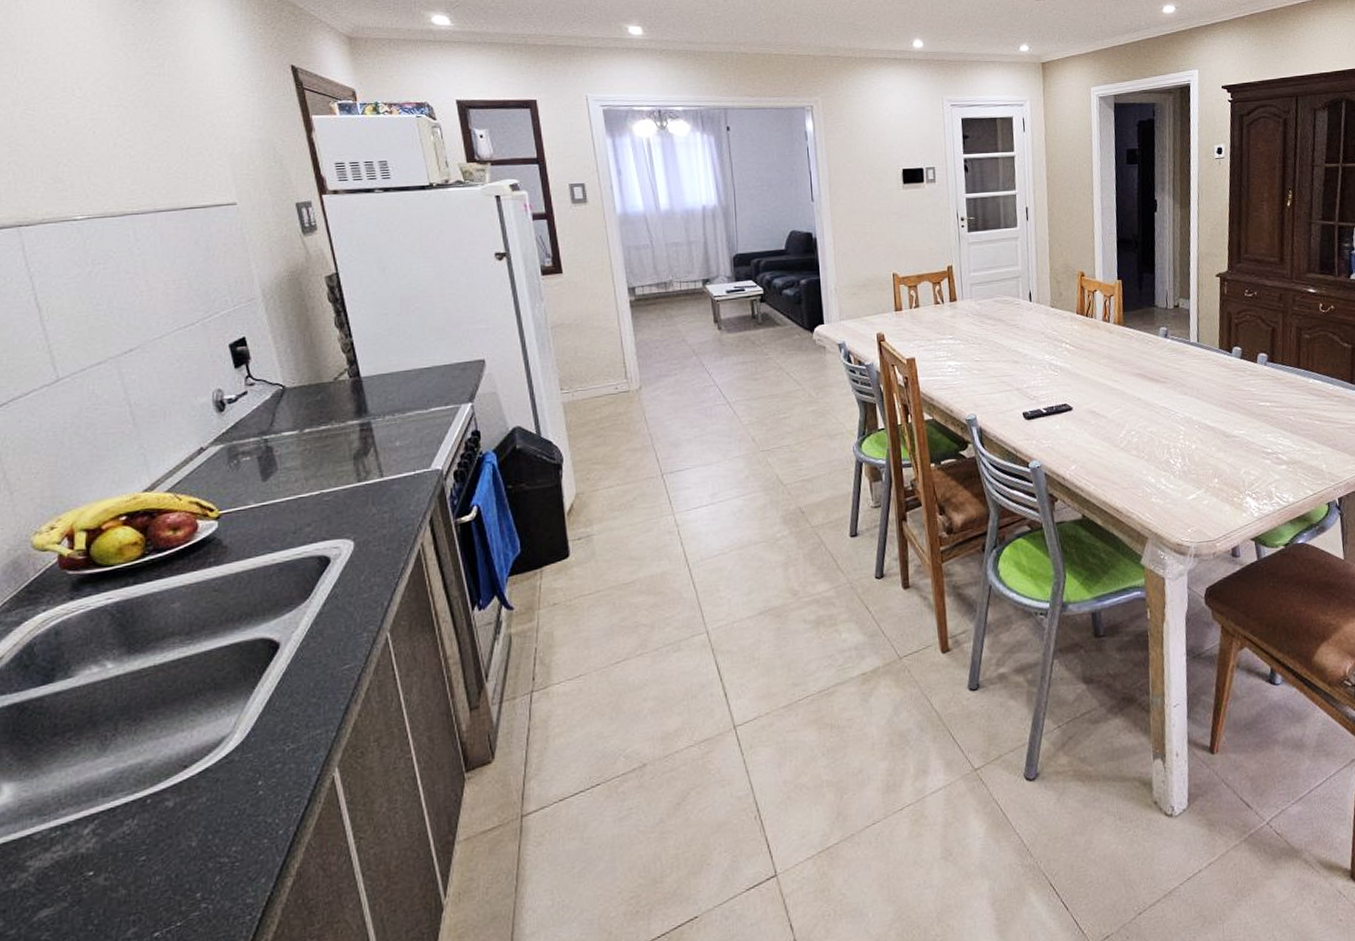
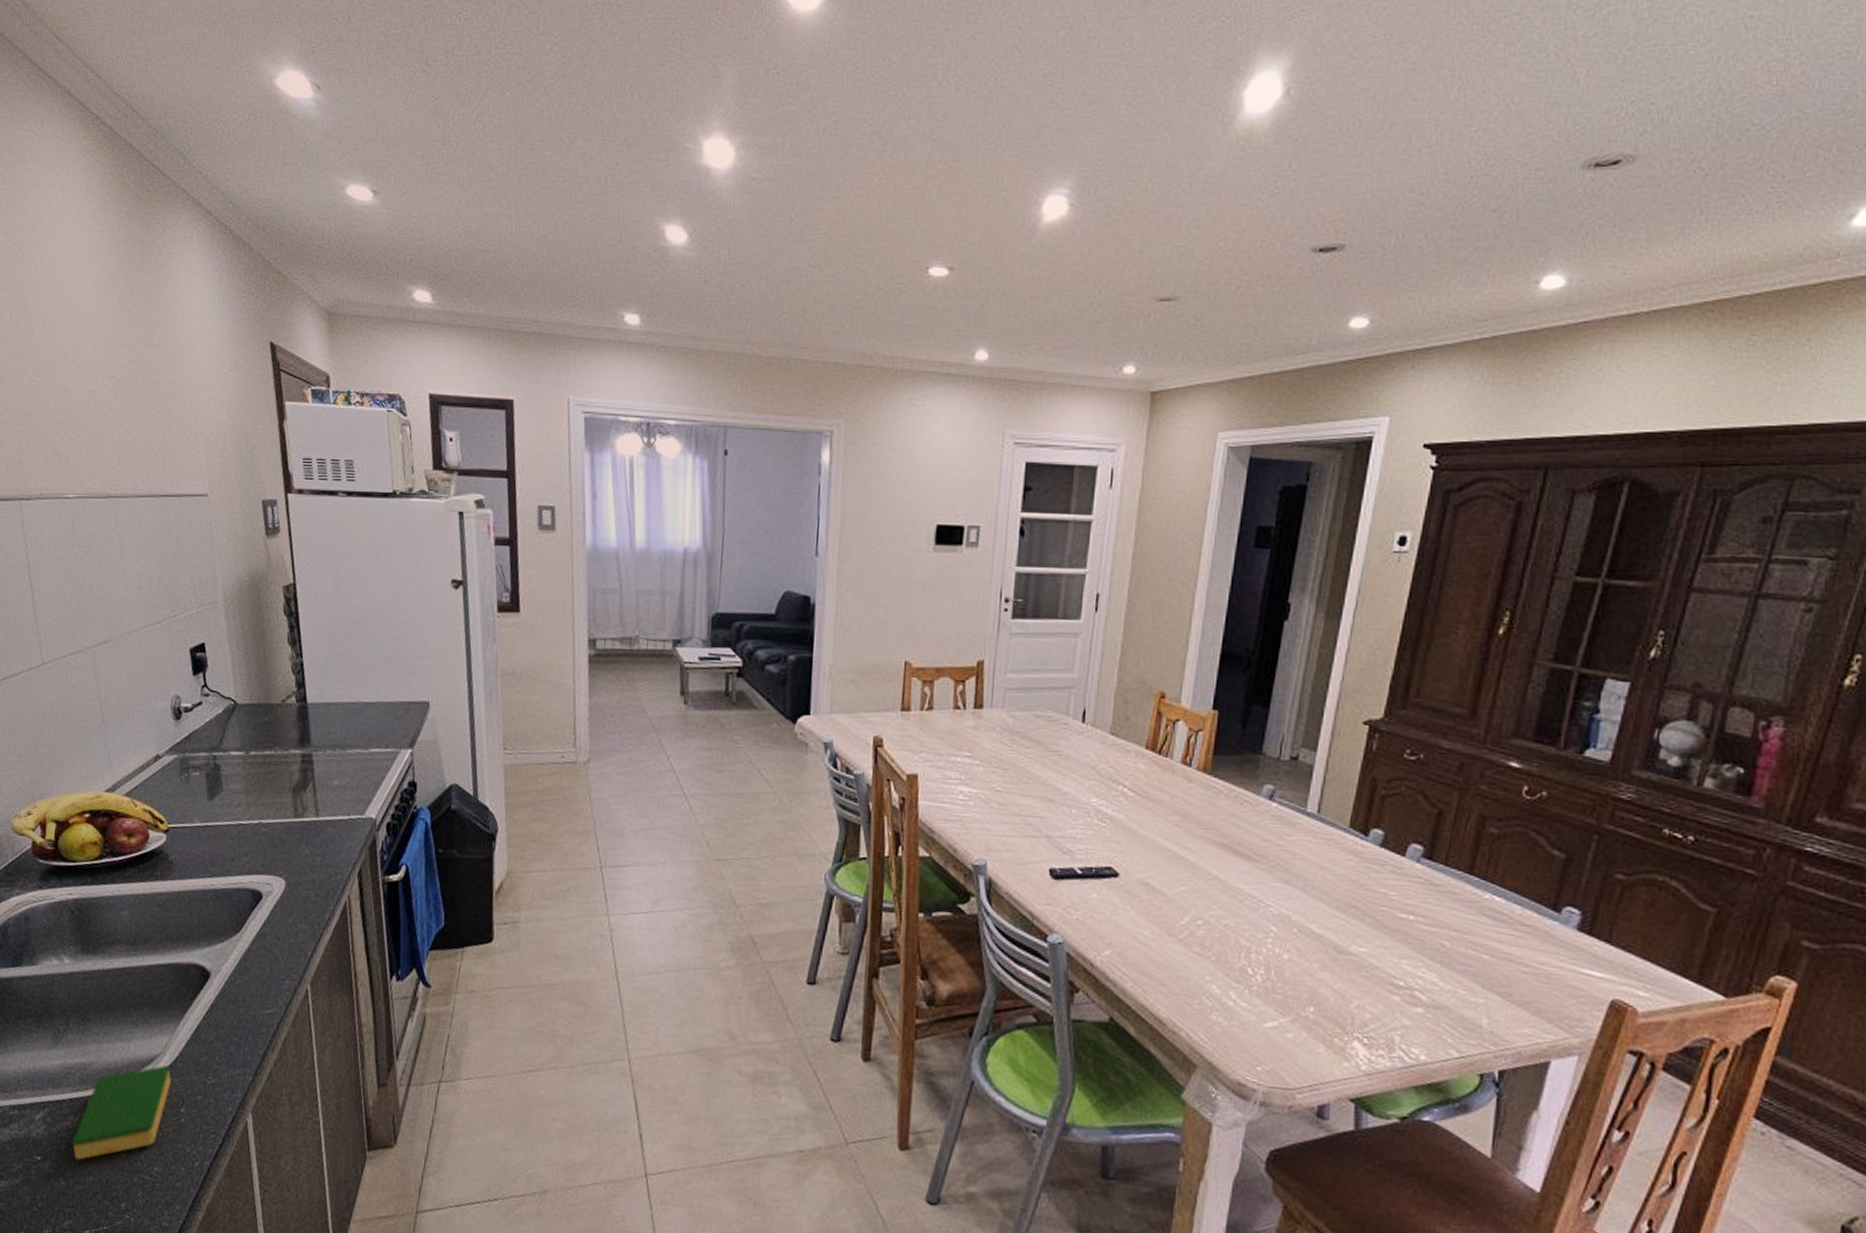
dish sponge: none [132,744,244,863] -> present [73,1065,171,1160]

